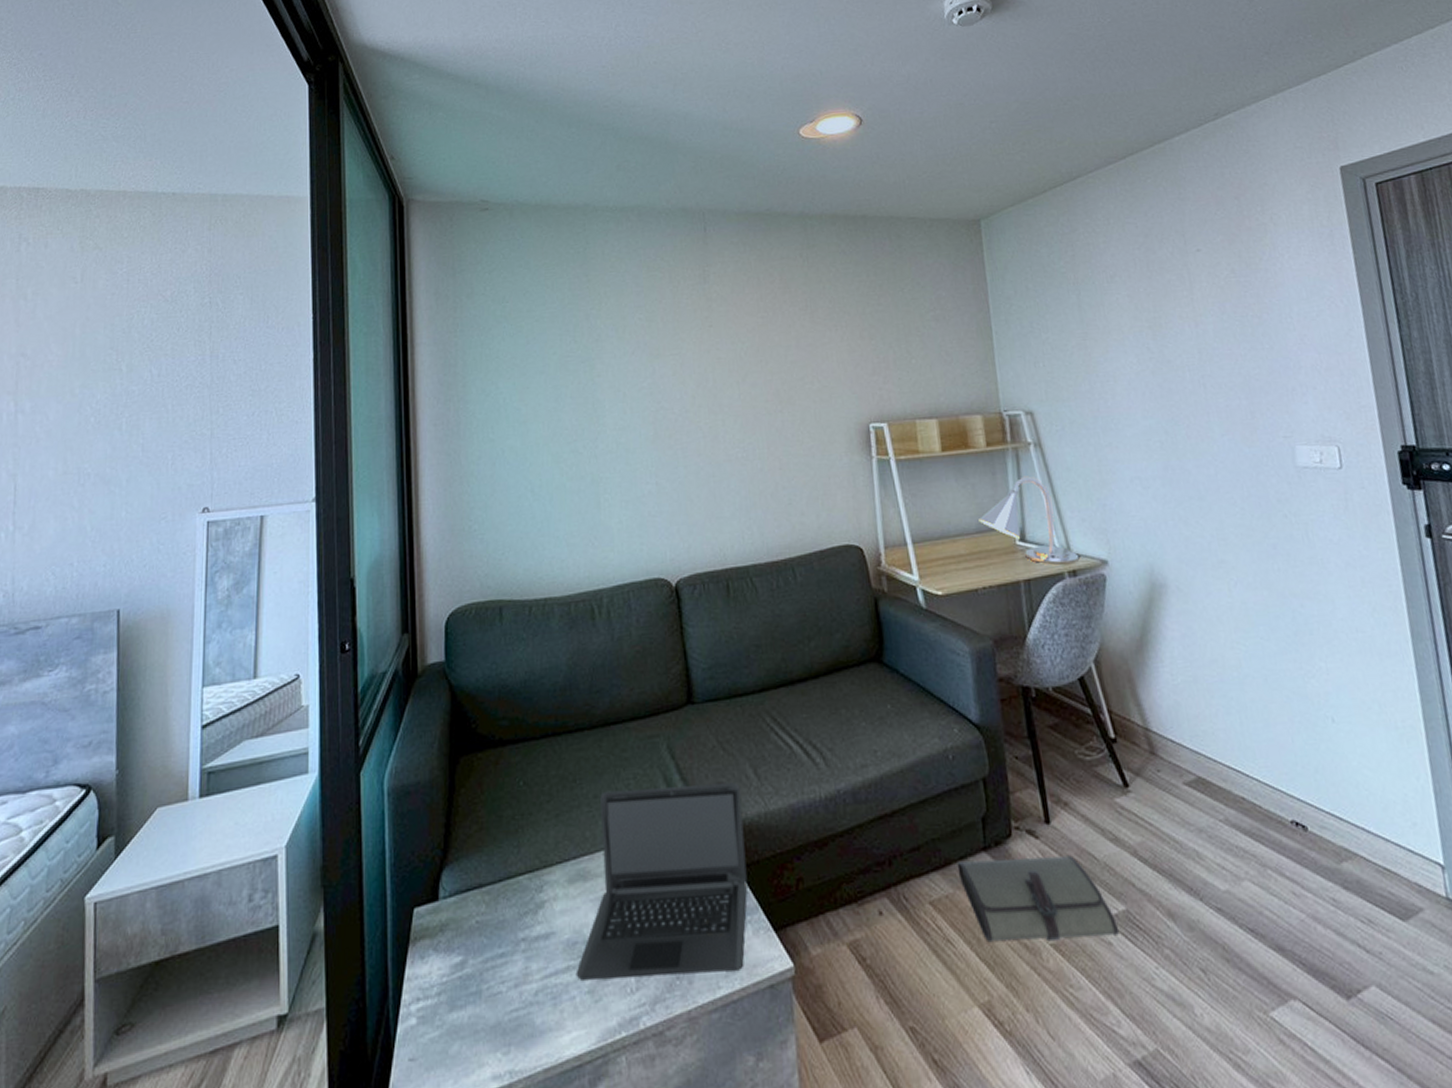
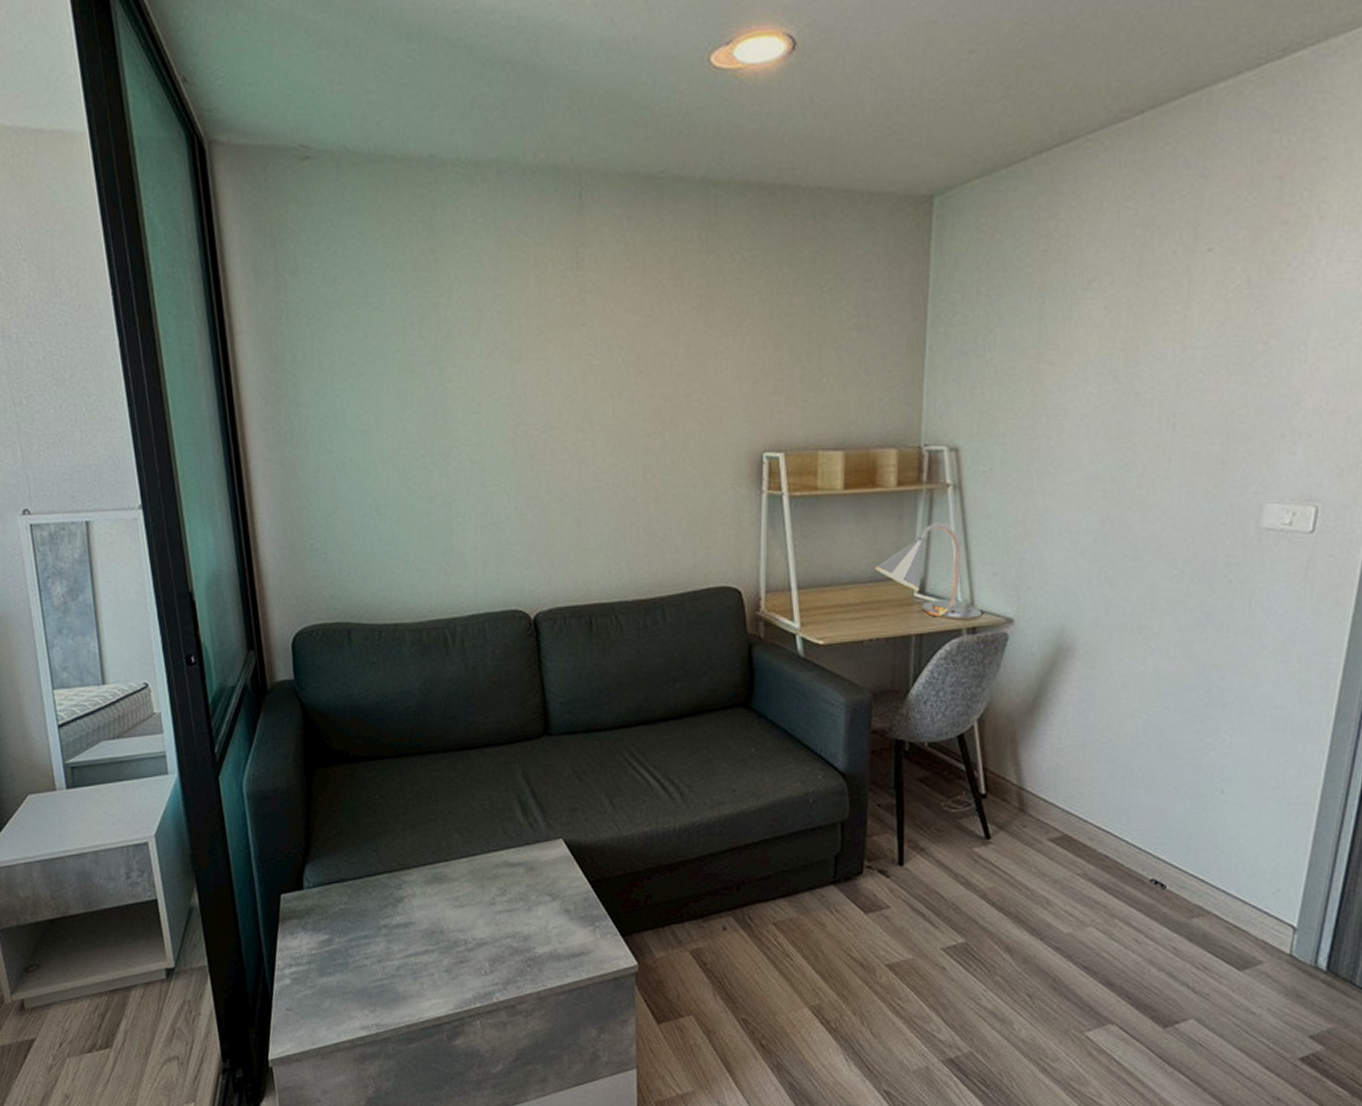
laptop: present [575,782,748,980] -> none [434,808,598,964]
tool roll: present [957,855,1120,943] -> none [804,892,955,962]

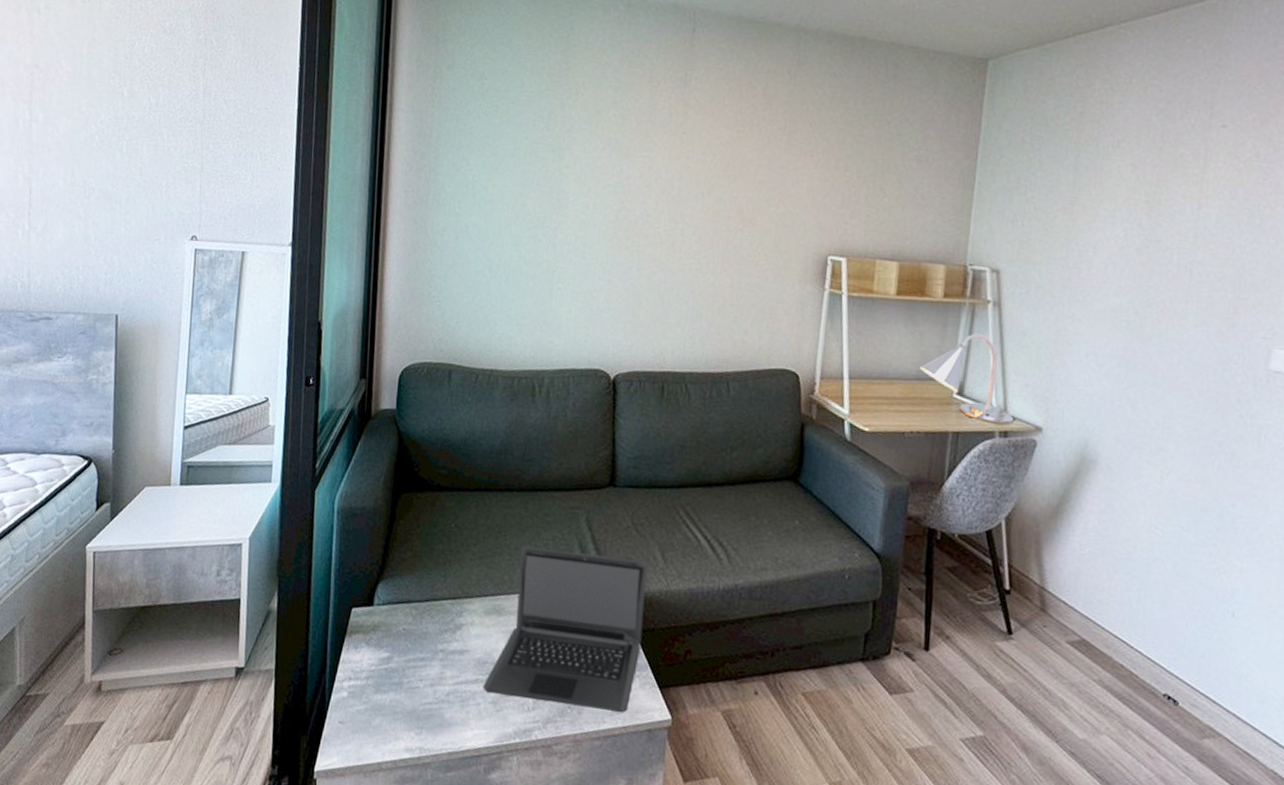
laptop: none [434,808,598,964] -> present [482,545,647,712]

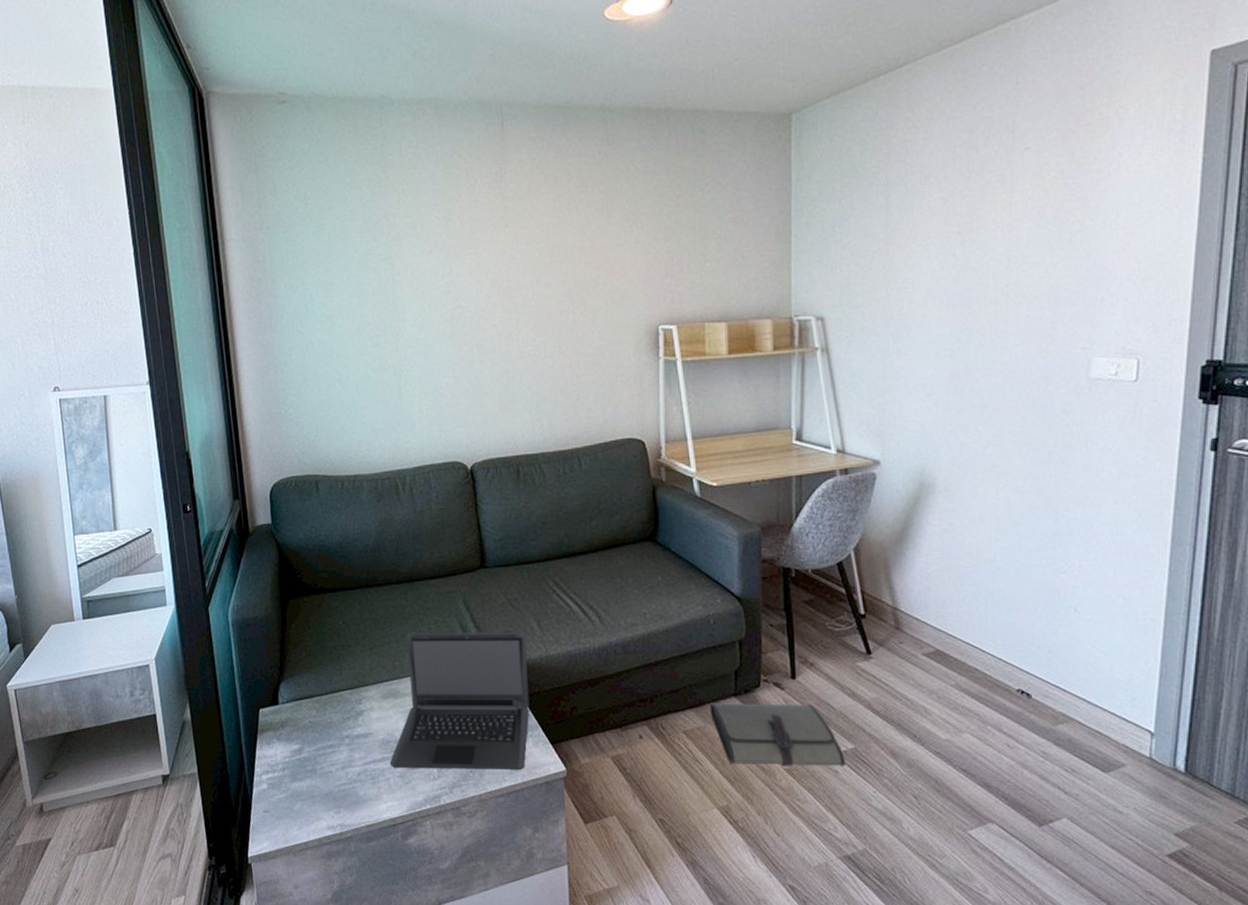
tool roll: none [833,666,973,755] -> present [709,703,846,766]
table lamp: present [920,334,1016,426] -> none [758,381,854,464]

